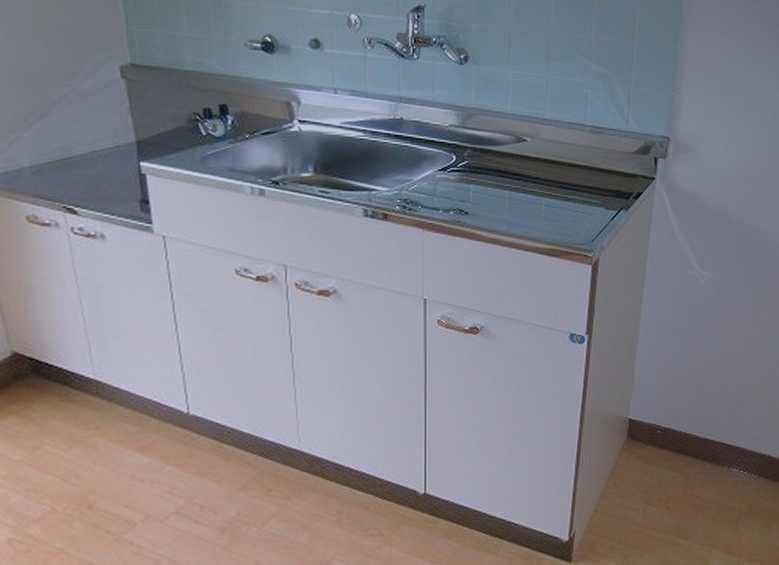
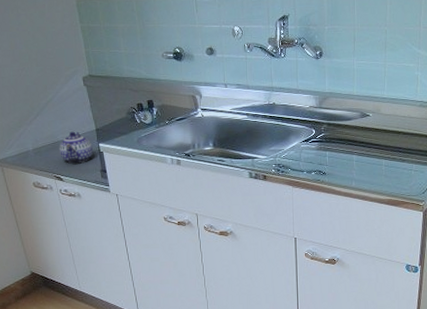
teapot: none [73,142,129,190] -> present [59,131,93,164]

